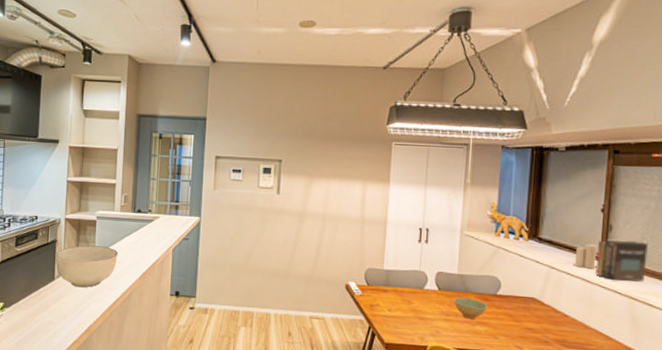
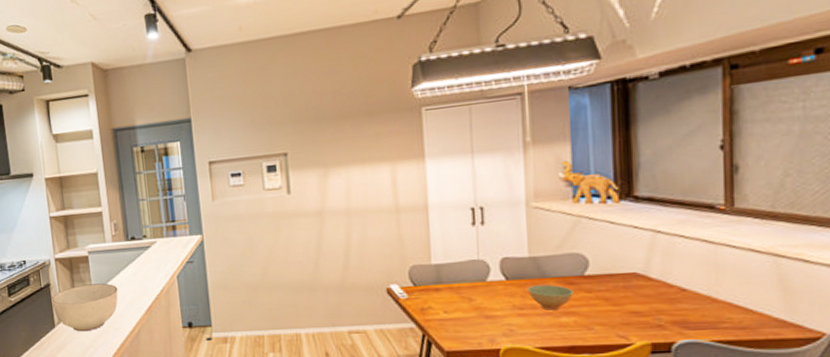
candle: present [573,243,597,269] -> none [686,192,722,227]
books: present [595,239,648,283] -> none [719,179,795,237]

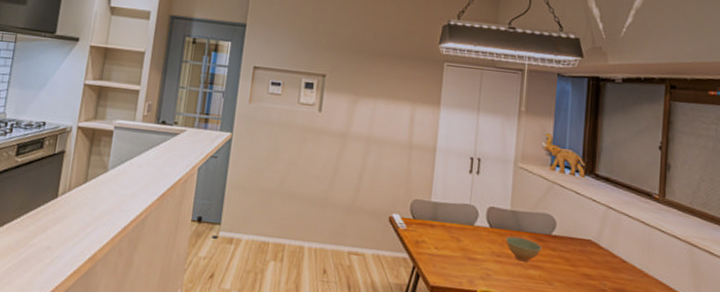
bowl: present [51,283,118,332] -> none [61,158,136,208]

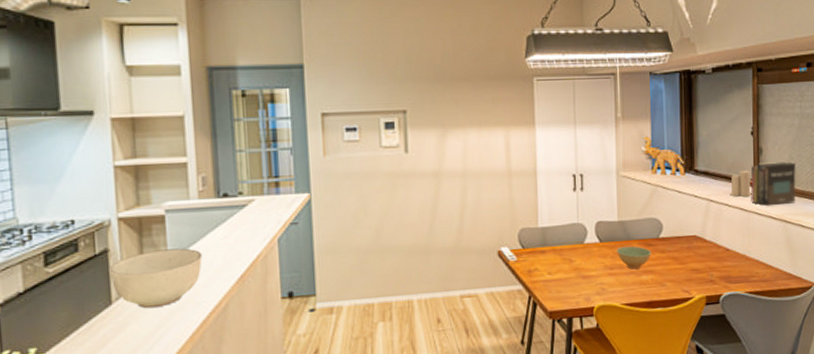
bowl: none [61,158,136,208] -> present [109,248,203,309]
candle: none [631,182,656,211] -> present [729,169,752,197]
books: none [654,179,707,228] -> present [750,161,796,207]

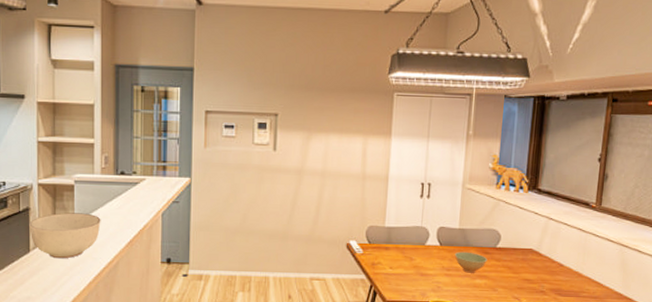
candle: present [729,169,752,197] -> none [569,193,593,218]
books: present [750,161,796,207] -> none [590,188,640,230]

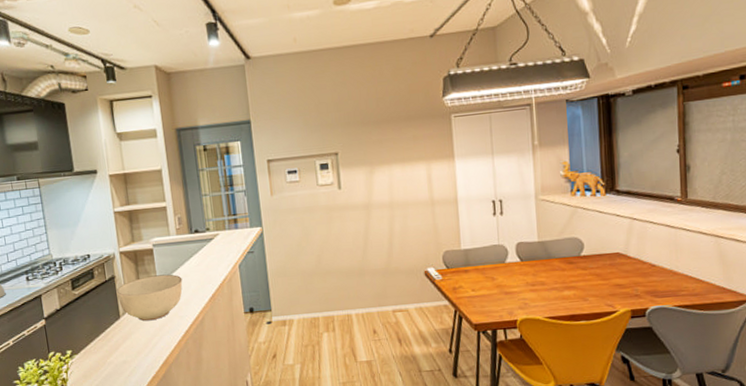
bowl: present [454,251,488,273] -> none [537,264,573,286]

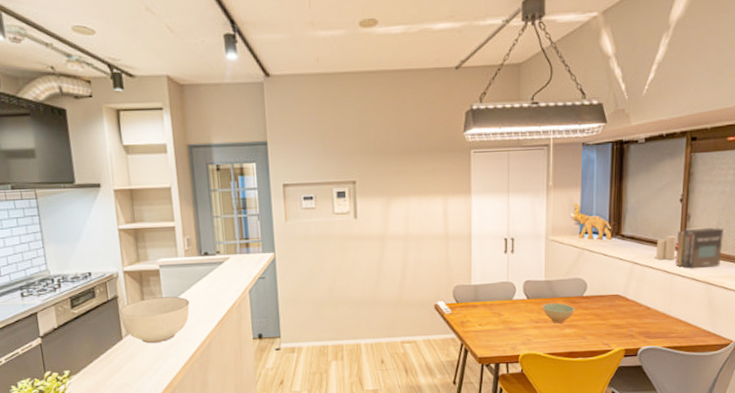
bowl: none [537,264,573,286] -> present [542,303,575,324]
candle: none [654,187,679,215] -> present [654,234,677,260]
books: none [677,176,729,222] -> present [675,227,724,269]

